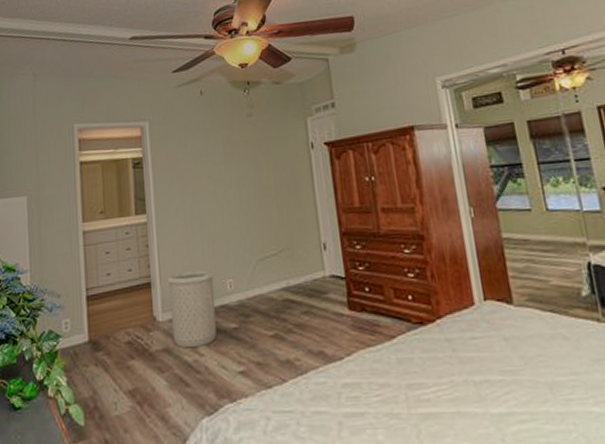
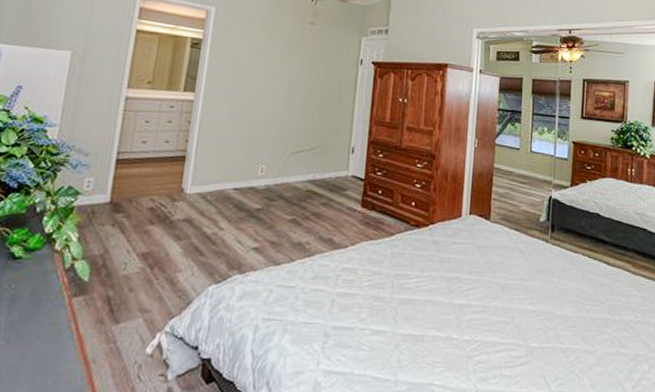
laundry basket: present [167,270,217,349] -> none [196,151,249,222]

